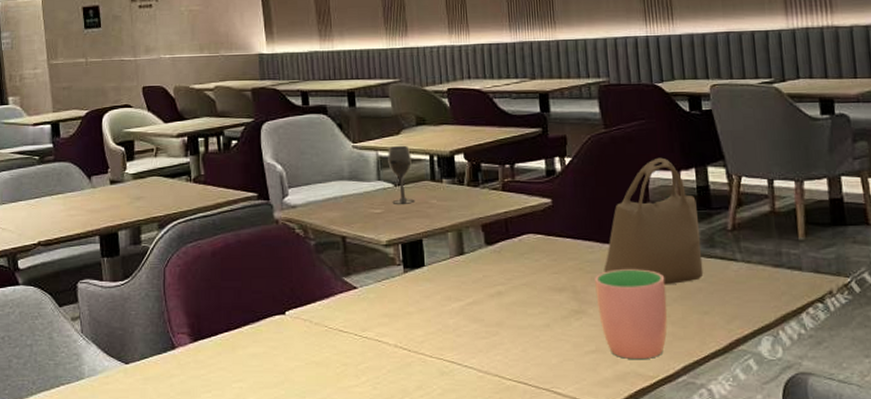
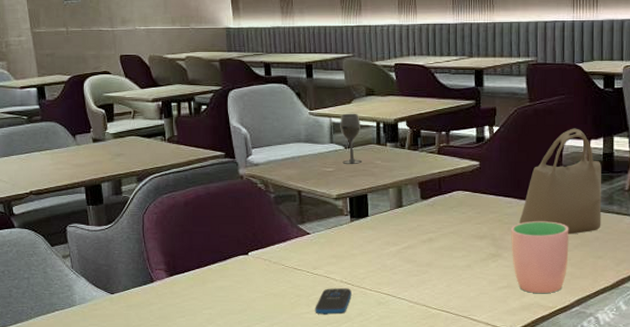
mobile phone: none [365,354,408,388] -> present [315,288,352,315]

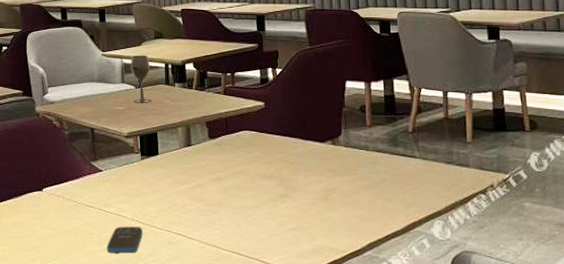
cup: present [511,221,569,294] -> none [298,162,357,237]
handbag: present [519,128,602,235] -> none [306,71,388,176]

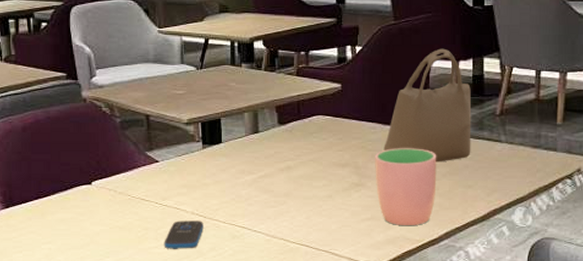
wine glass: present [131,54,151,103] -> none [191,31,215,86]
cup: none [298,162,357,237] -> present [375,148,437,226]
handbag: none [306,71,388,176] -> present [384,48,472,163]

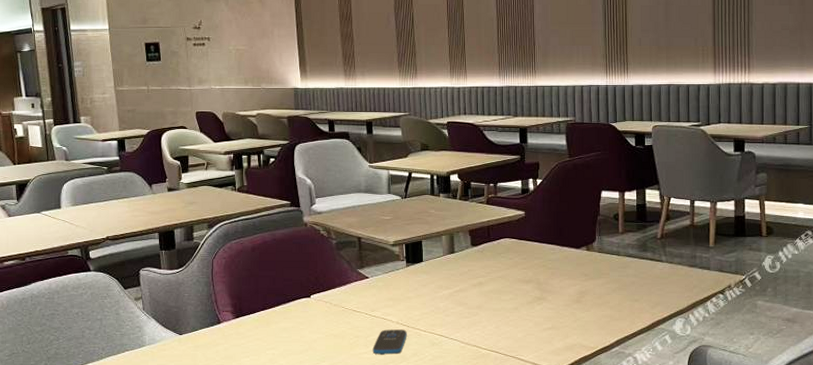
cup: present [375,148,437,226] -> none [554,267,608,335]
handbag: present [384,48,472,163] -> none [562,181,637,279]

